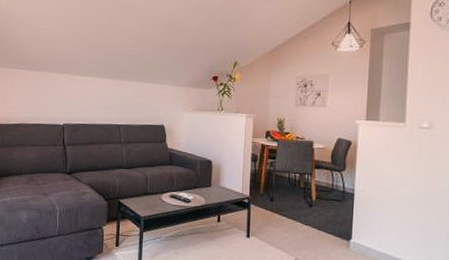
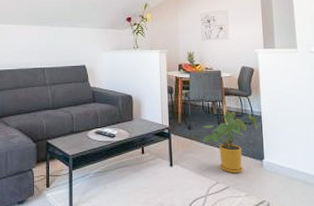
house plant: none [285,185,349,252] -> present [202,111,258,174]

